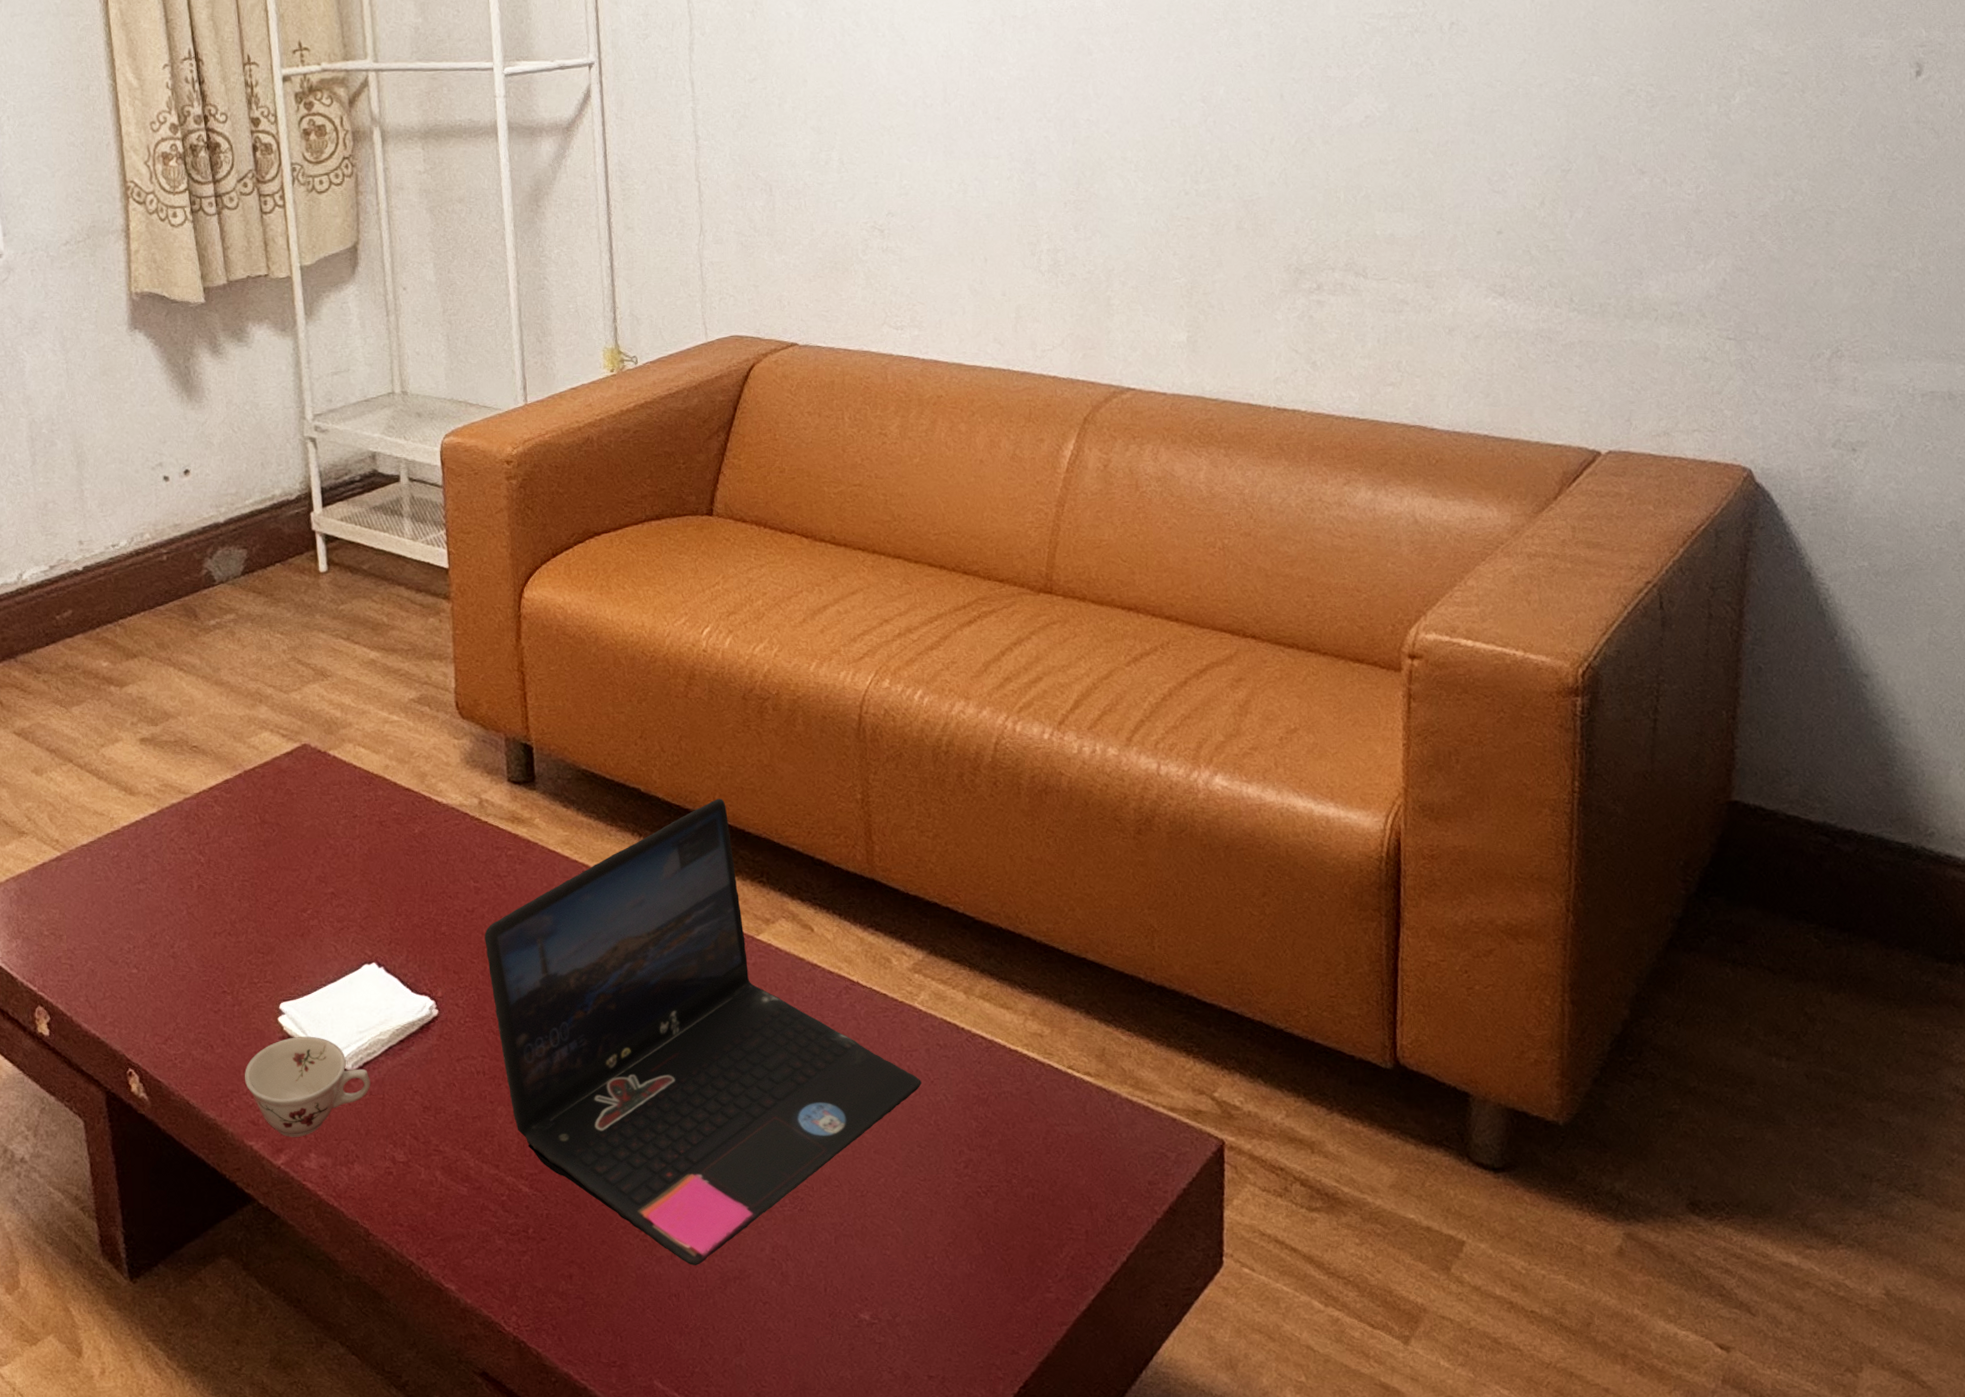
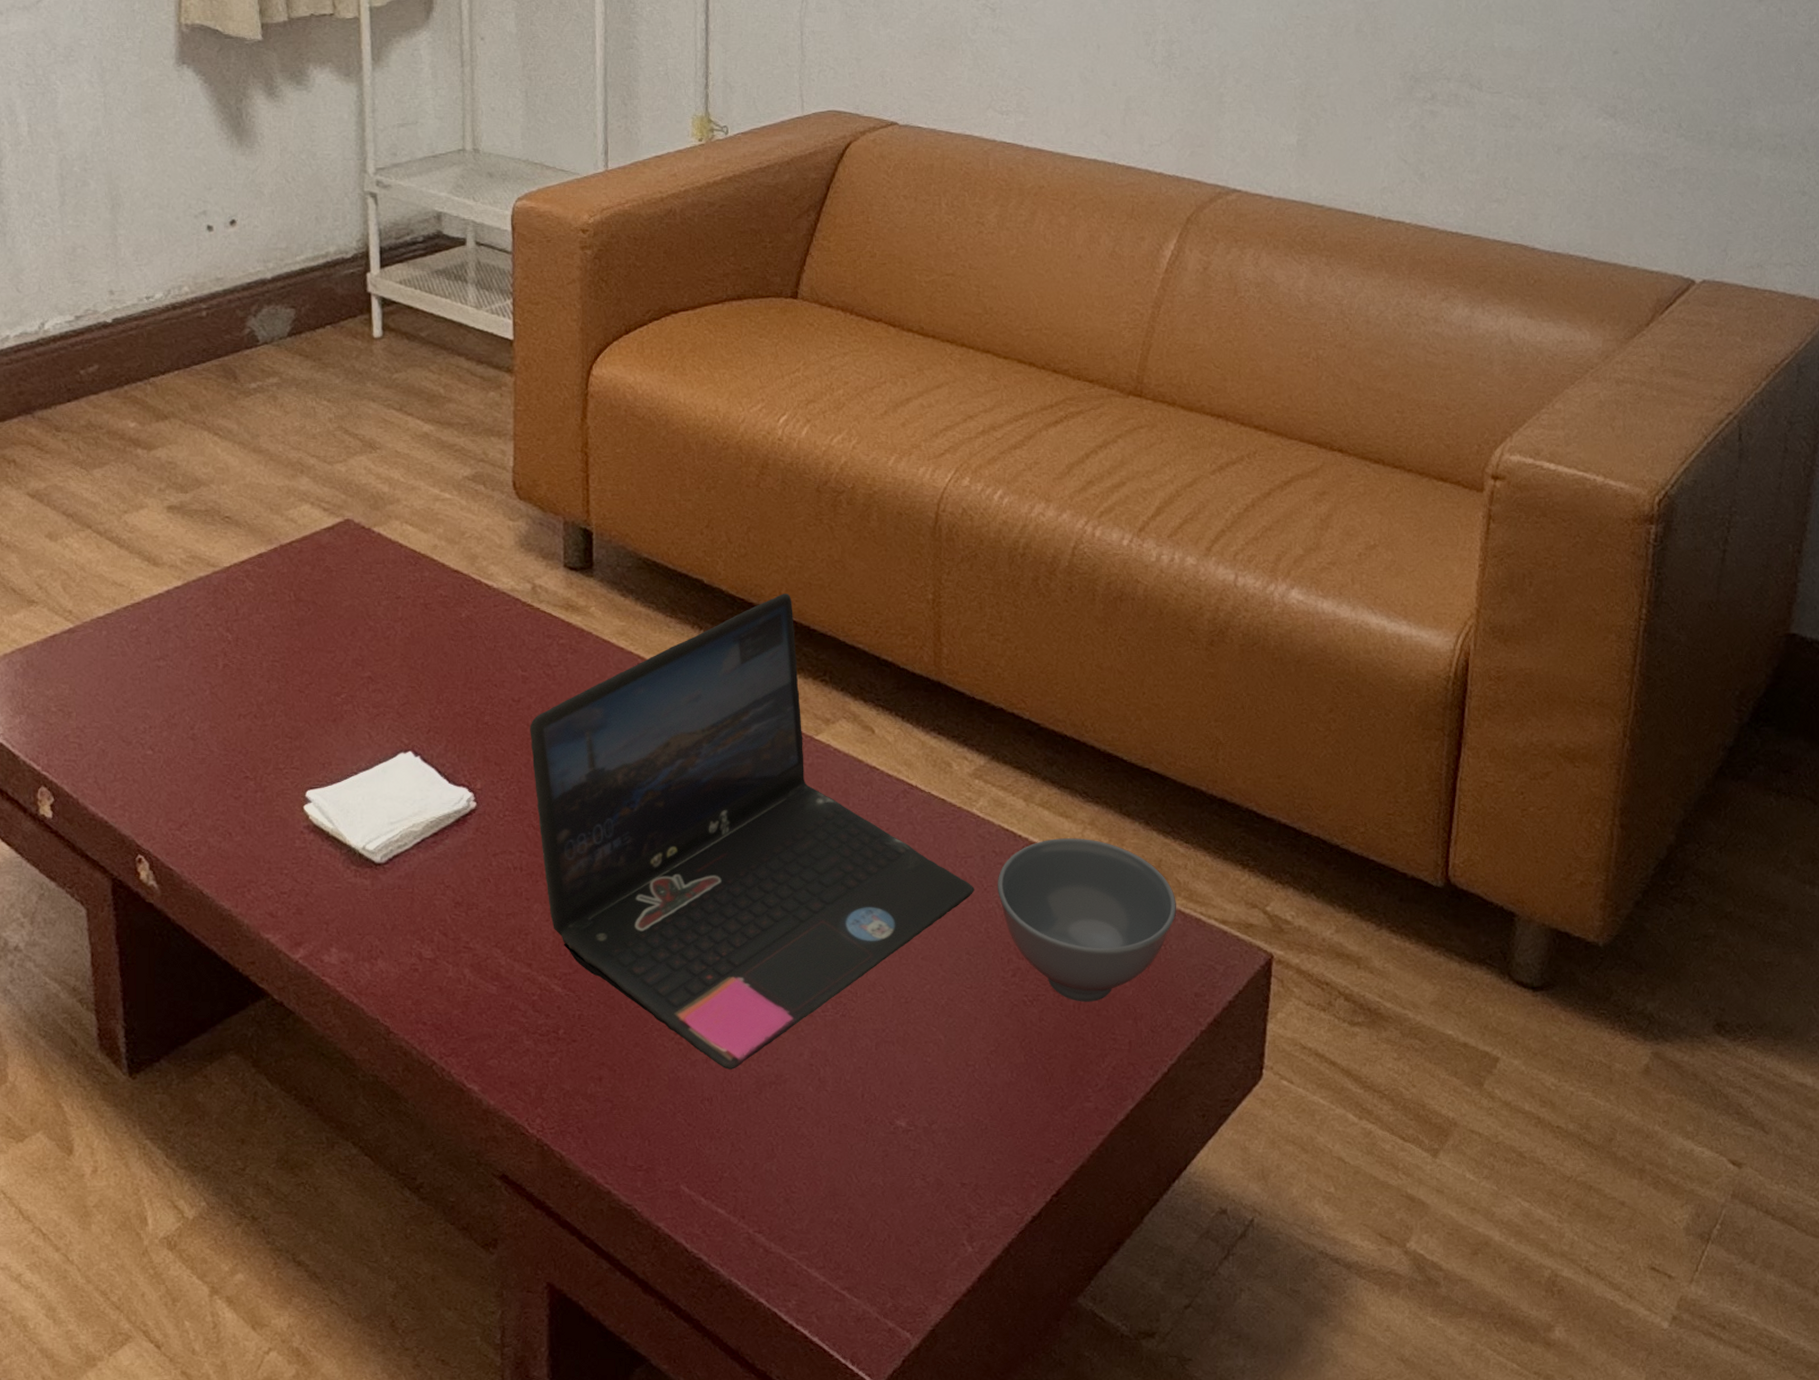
teacup: present [244,1036,371,1137] -> none [264,826,400,931]
bowl: none [943,1029,1124,1192] -> present [997,838,1176,1002]

